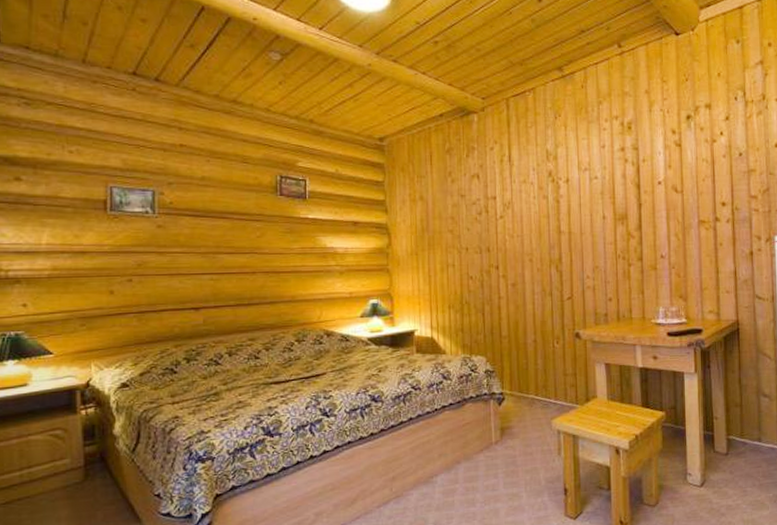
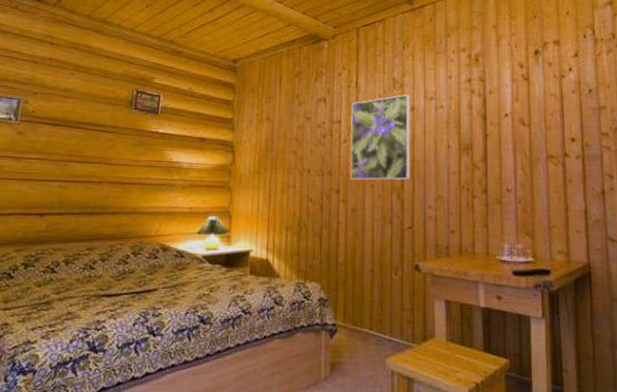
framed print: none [506,167,568,255] -> present [350,94,411,180]

